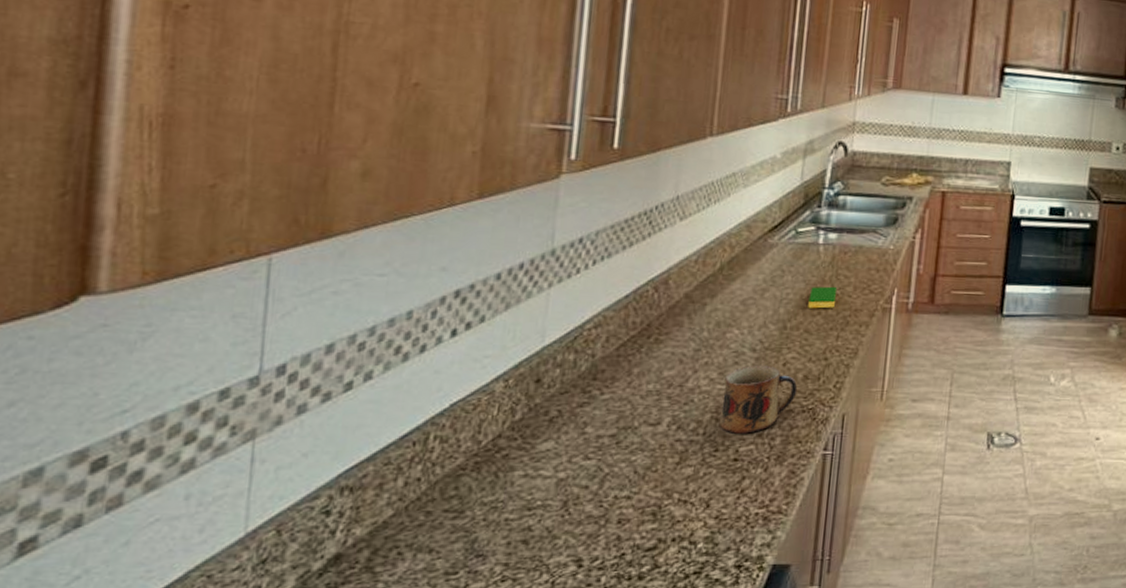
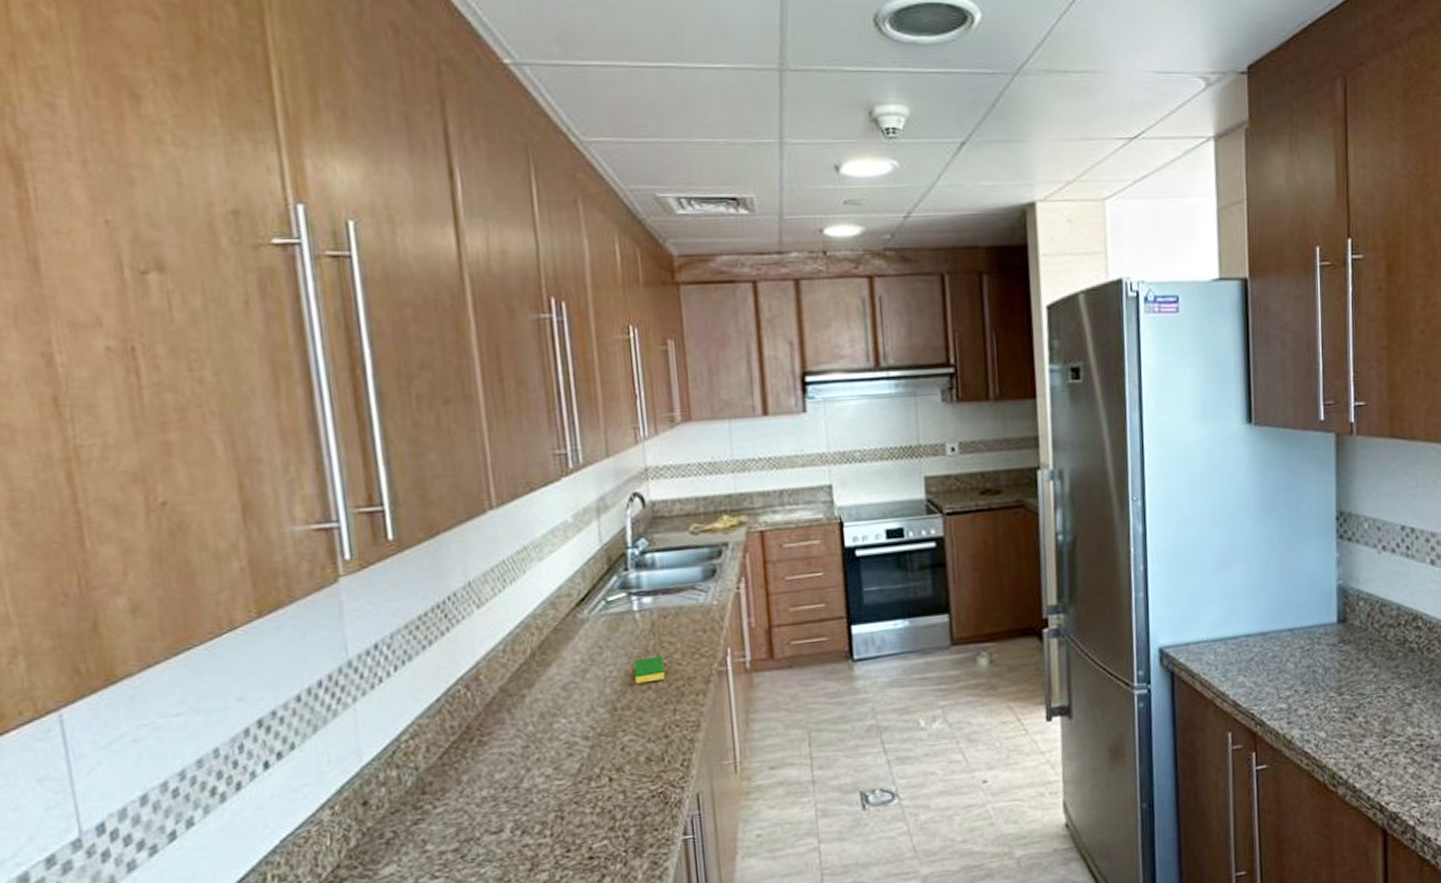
mug: present [720,365,798,434] -> none [561,752,643,831]

